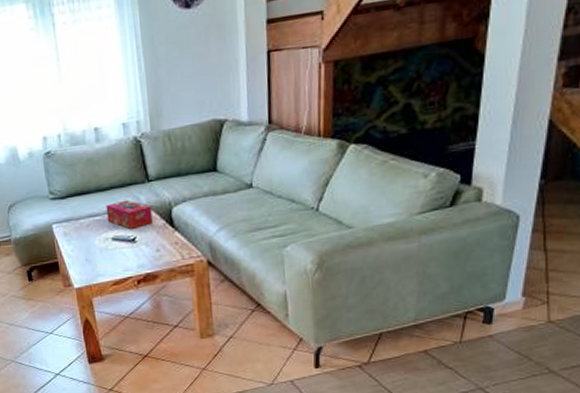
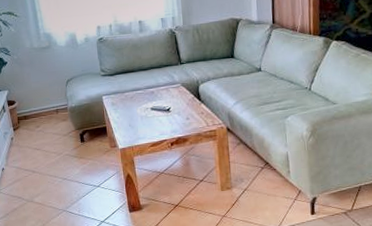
tissue box: present [106,200,153,229] -> none [146,78,184,101]

